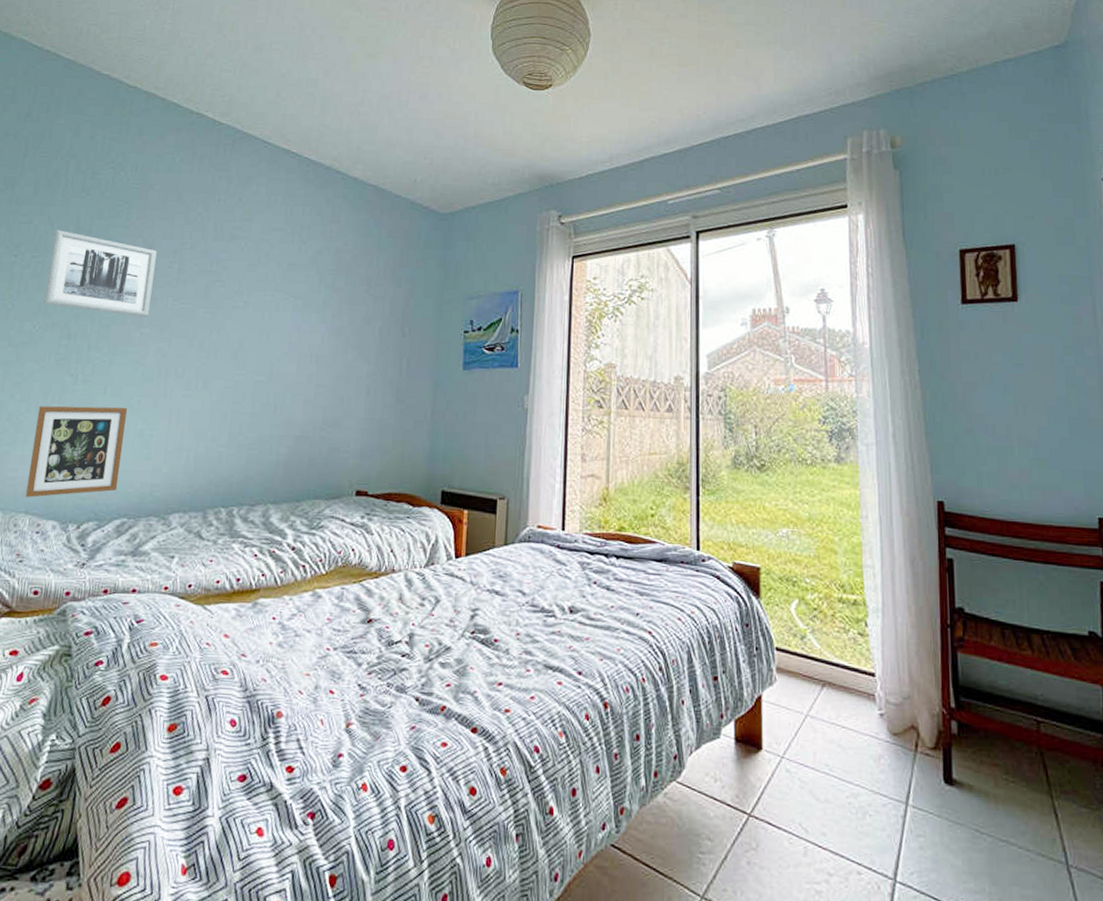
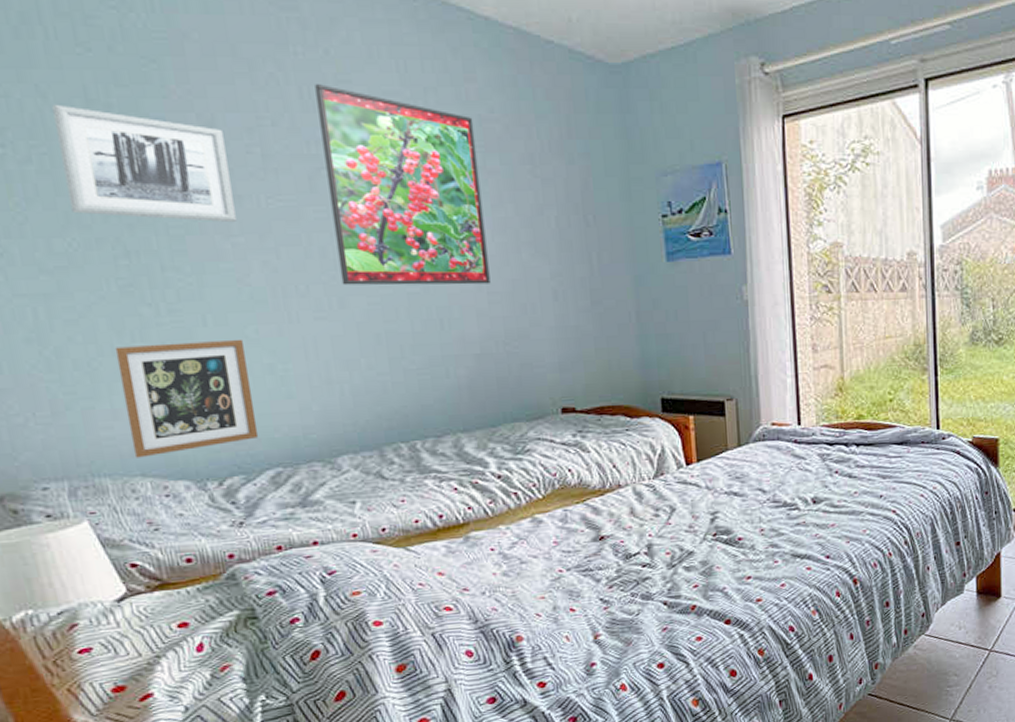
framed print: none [209,221,332,378] -> present [315,84,491,286]

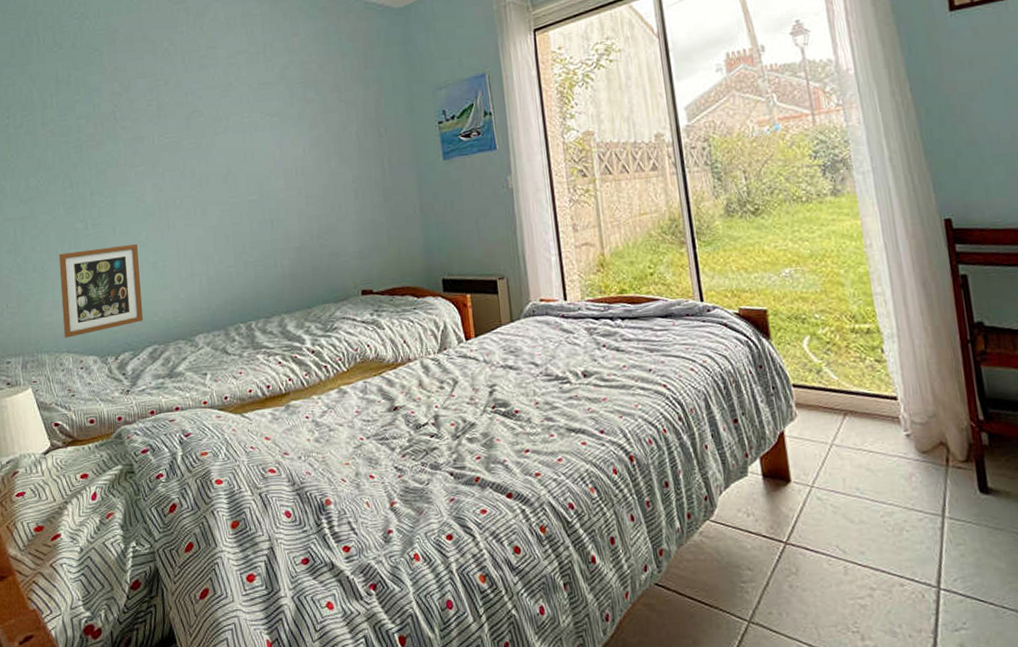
wall art: present [52,104,236,223] -> none [38,86,139,160]
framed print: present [315,84,491,286] -> none [193,51,308,198]

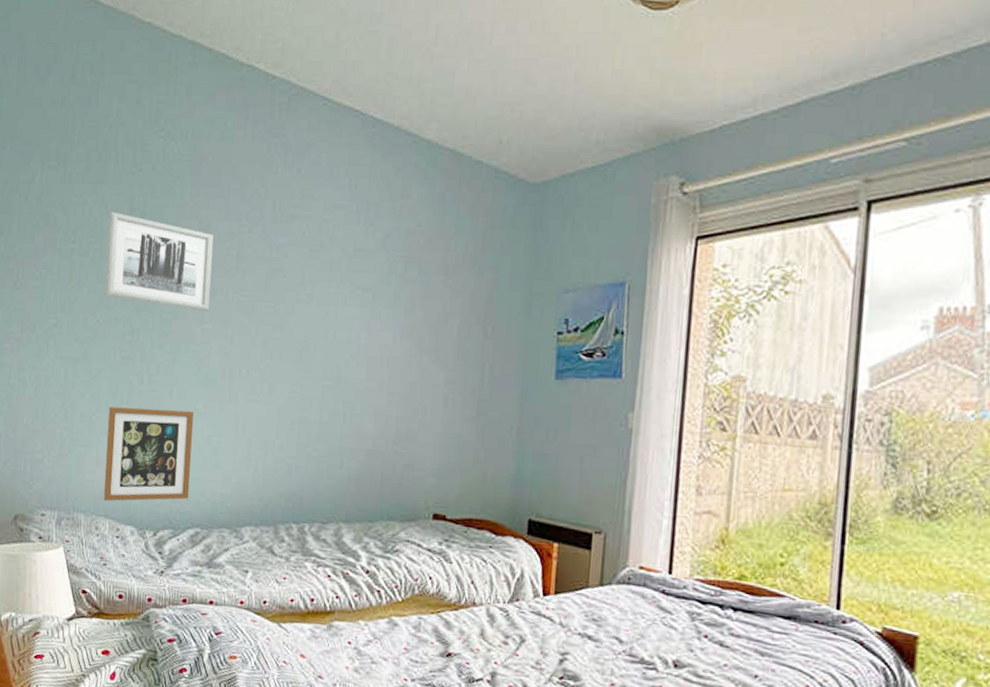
wall art: none [38,86,139,160] -> present [104,211,213,312]

